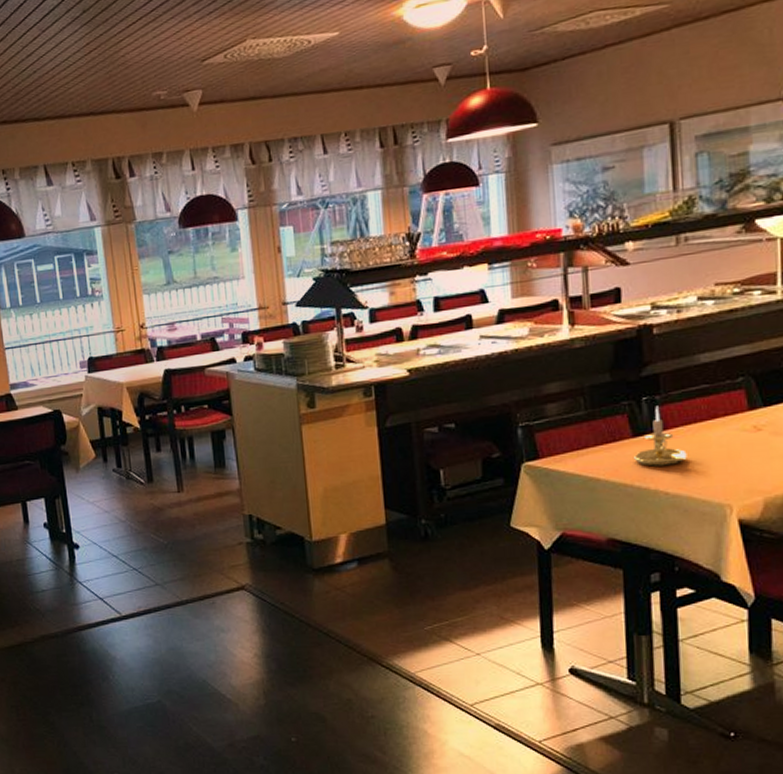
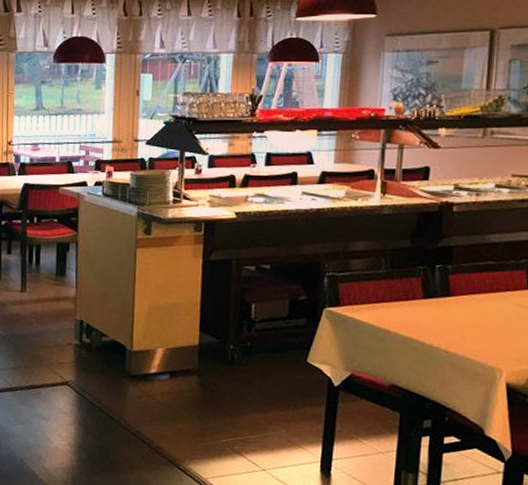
candle holder: present [632,406,687,467] -> none [421,274,469,328]

